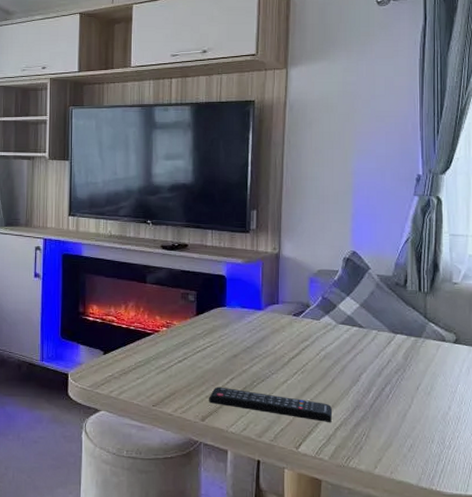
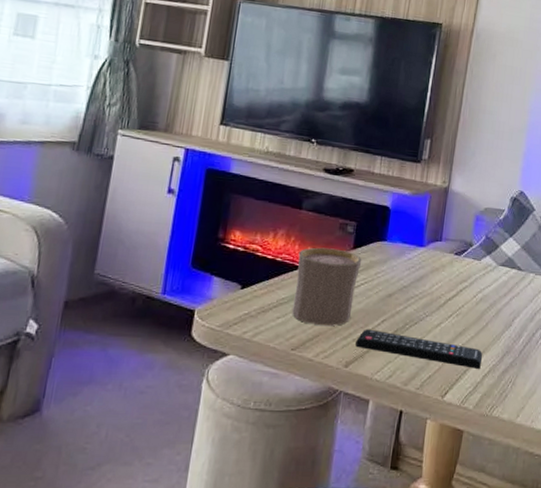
cup: none [148,315,206,384] -> present [292,247,362,326]

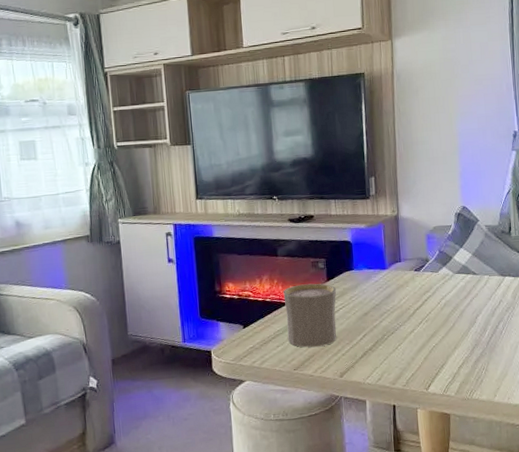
remote control: present [355,329,483,369] -> none [345,343,456,363]

